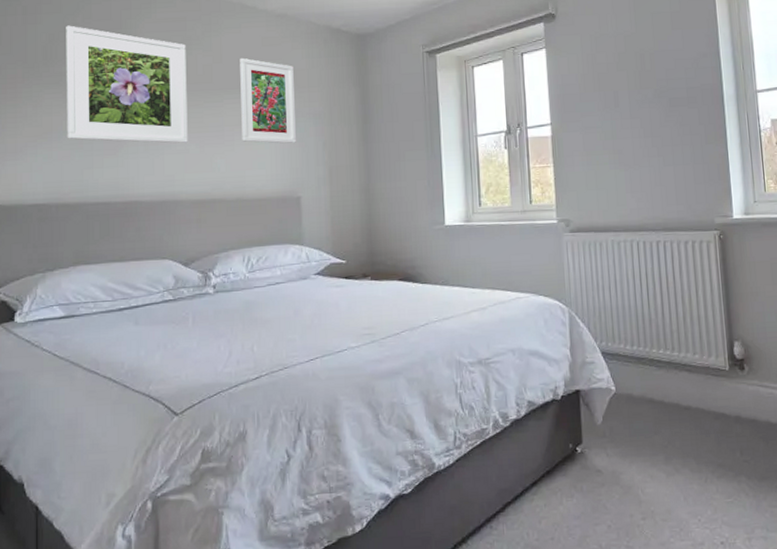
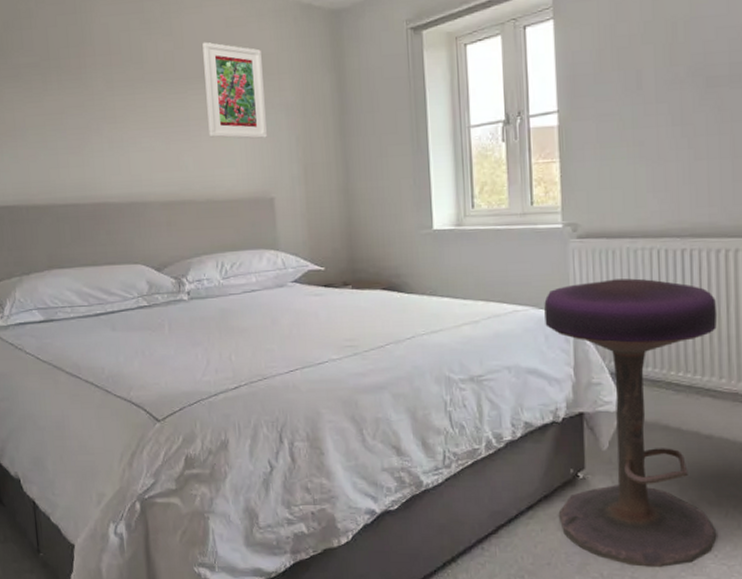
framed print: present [66,25,188,143] -> none [19,11,153,140]
stool: none [543,267,698,536] -> present [544,278,718,567]

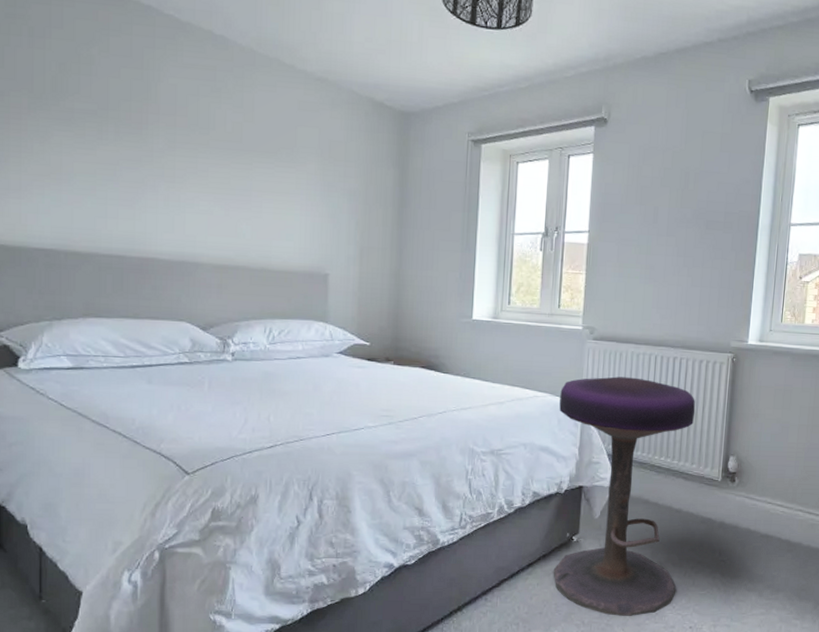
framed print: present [202,41,267,139] -> none [270,119,330,218]

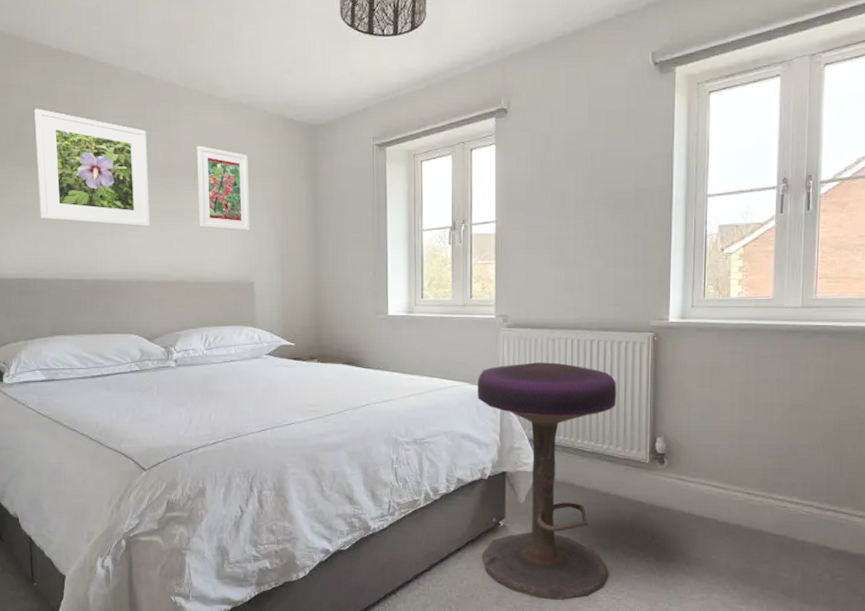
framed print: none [78,56,215,203] -> present [34,108,150,227]
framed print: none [270,119,330,218] -> present [197,145,250,231]

